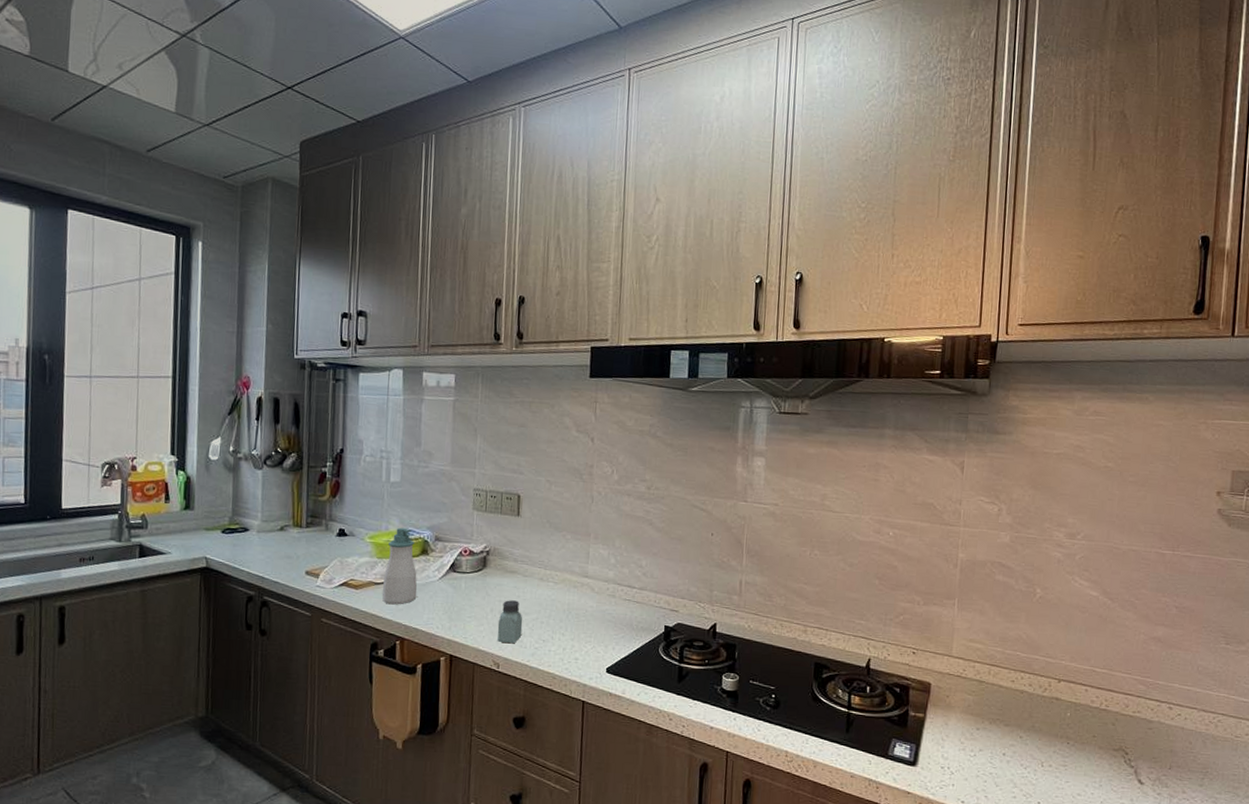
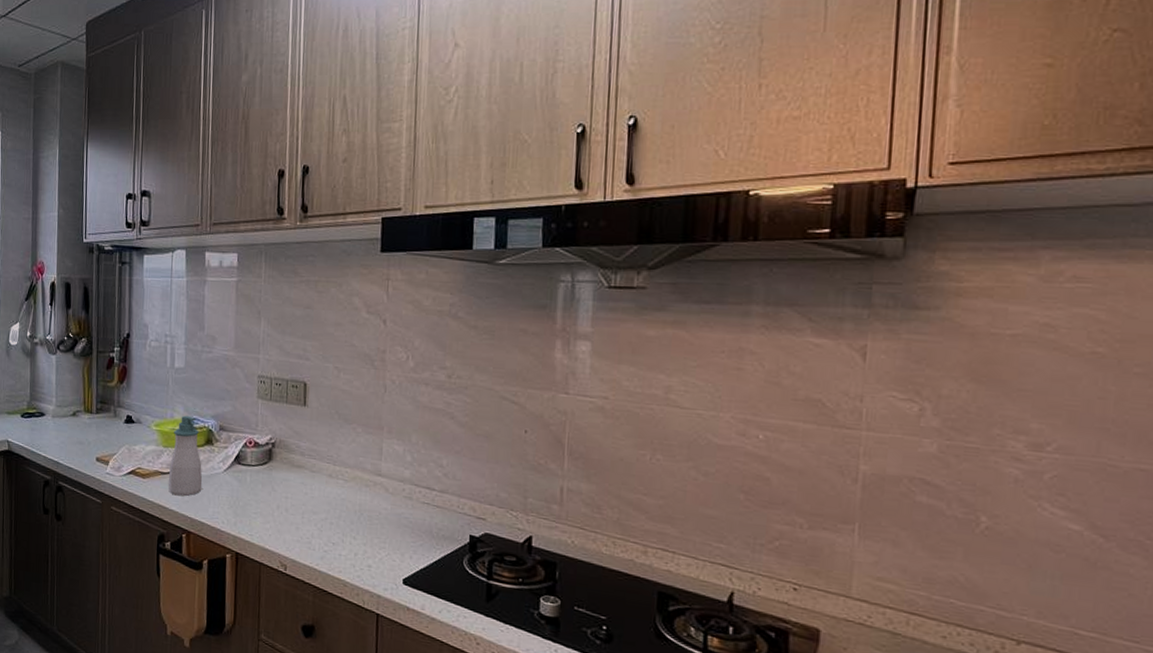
saltshaker: present [497,600,523,644] -> none [284,497,311,545]

